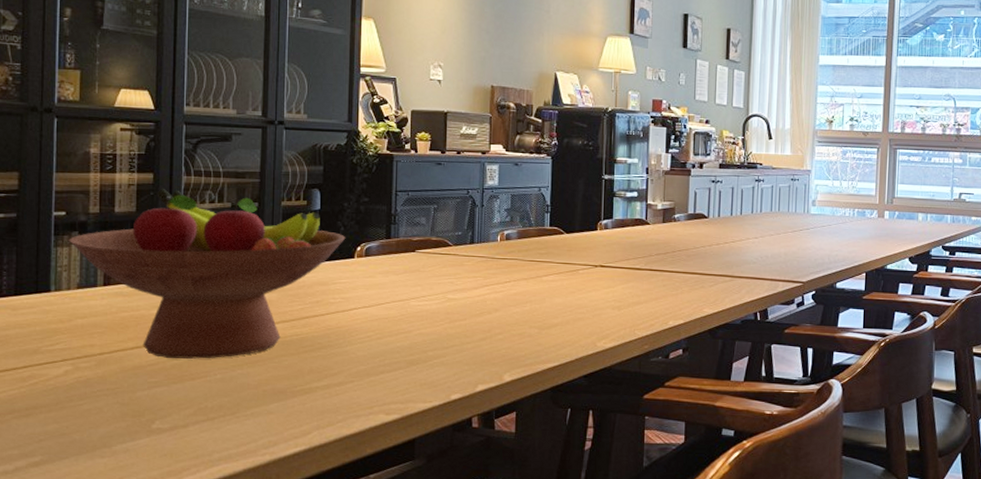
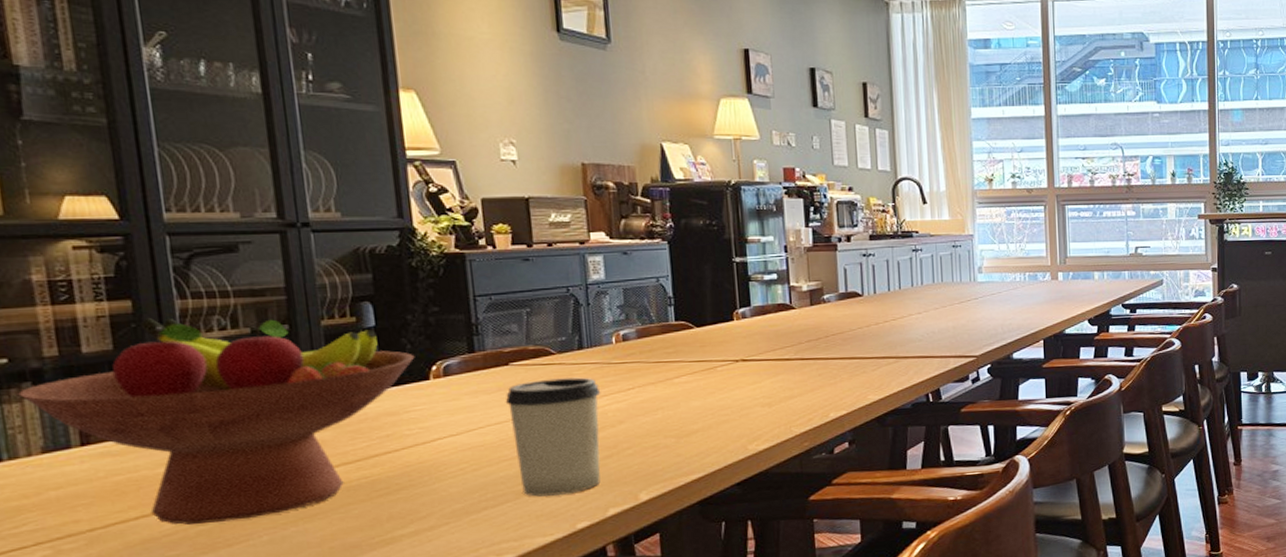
cup: none [408,267,484,368] -> present [505,377,601,497]

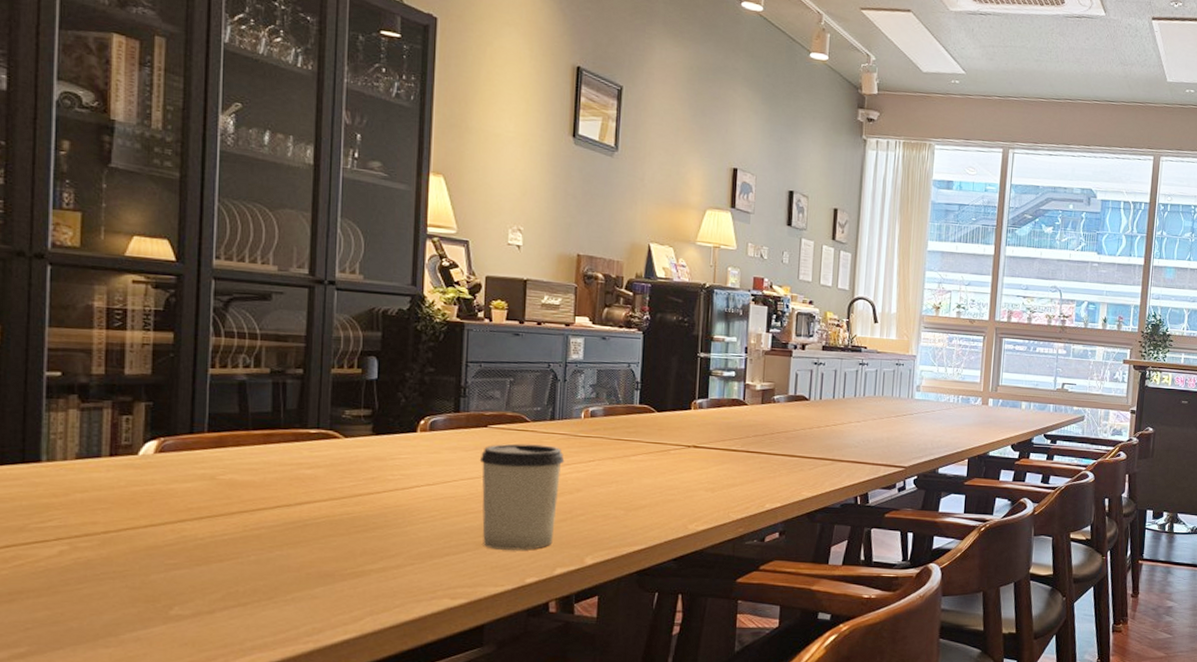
fruit bowl: present [18,317,415,525] -> none [65,349,407,539]

